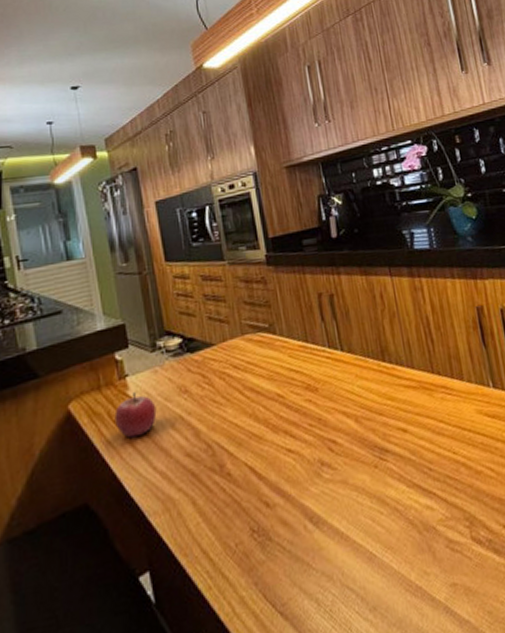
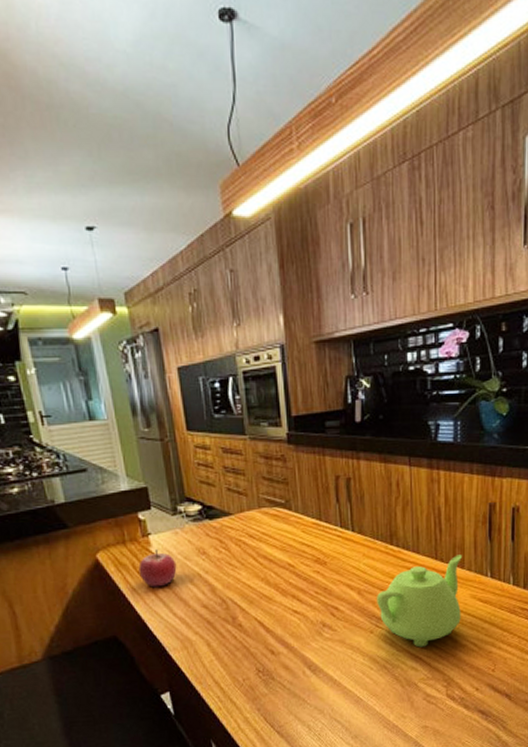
teapot: none [376,365,471,480] -> present [377,554,462,648]

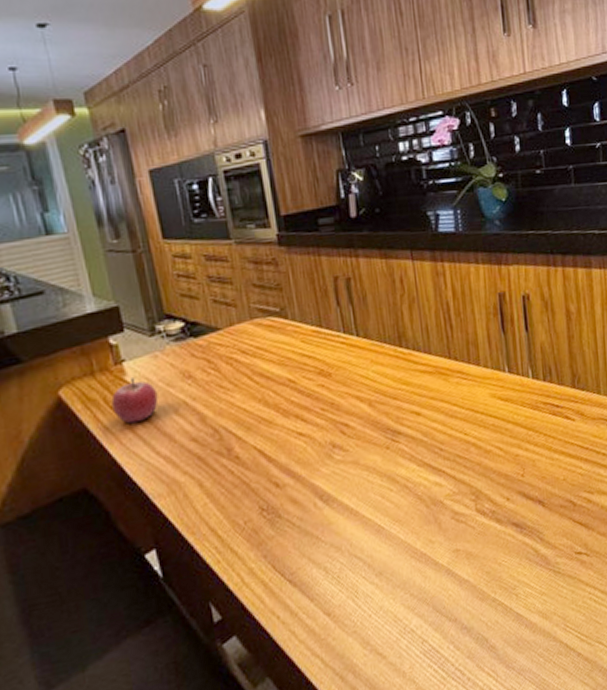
teapot: present [377,554,462,648] -> none [390,351,483,460]

